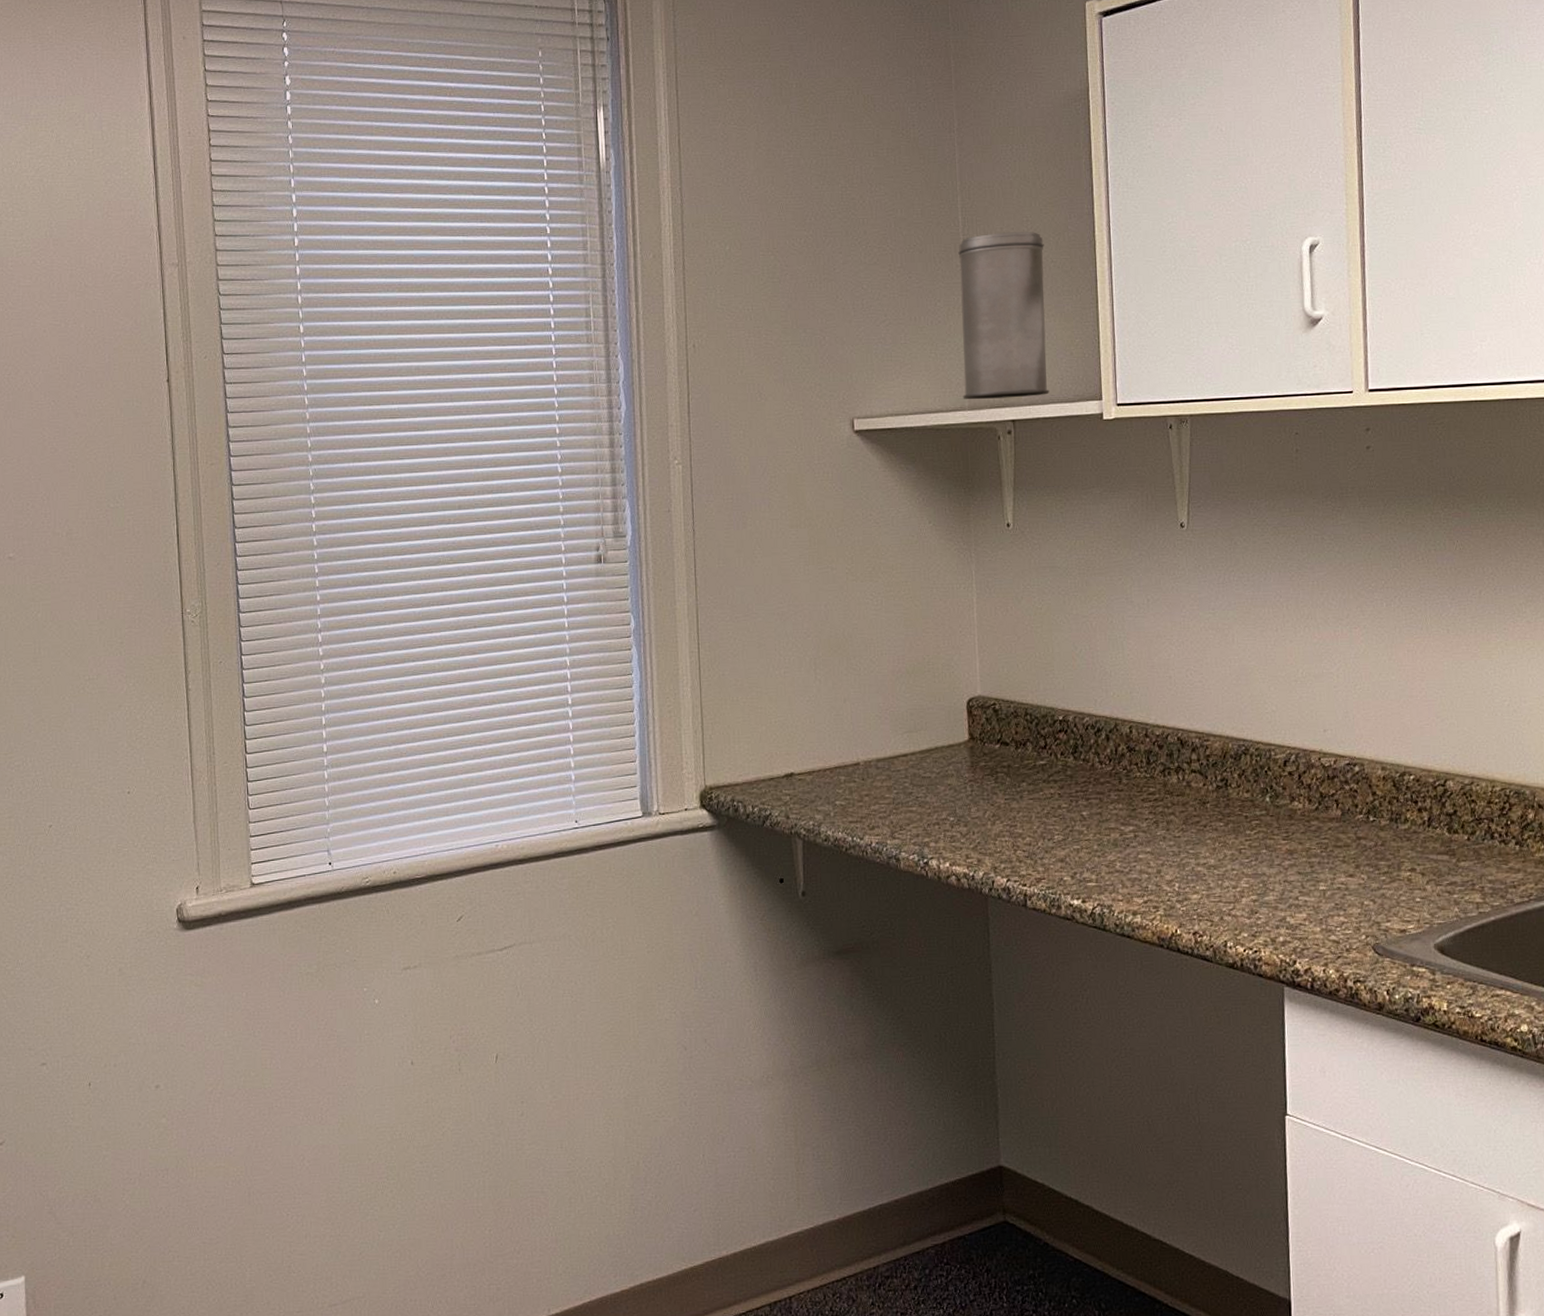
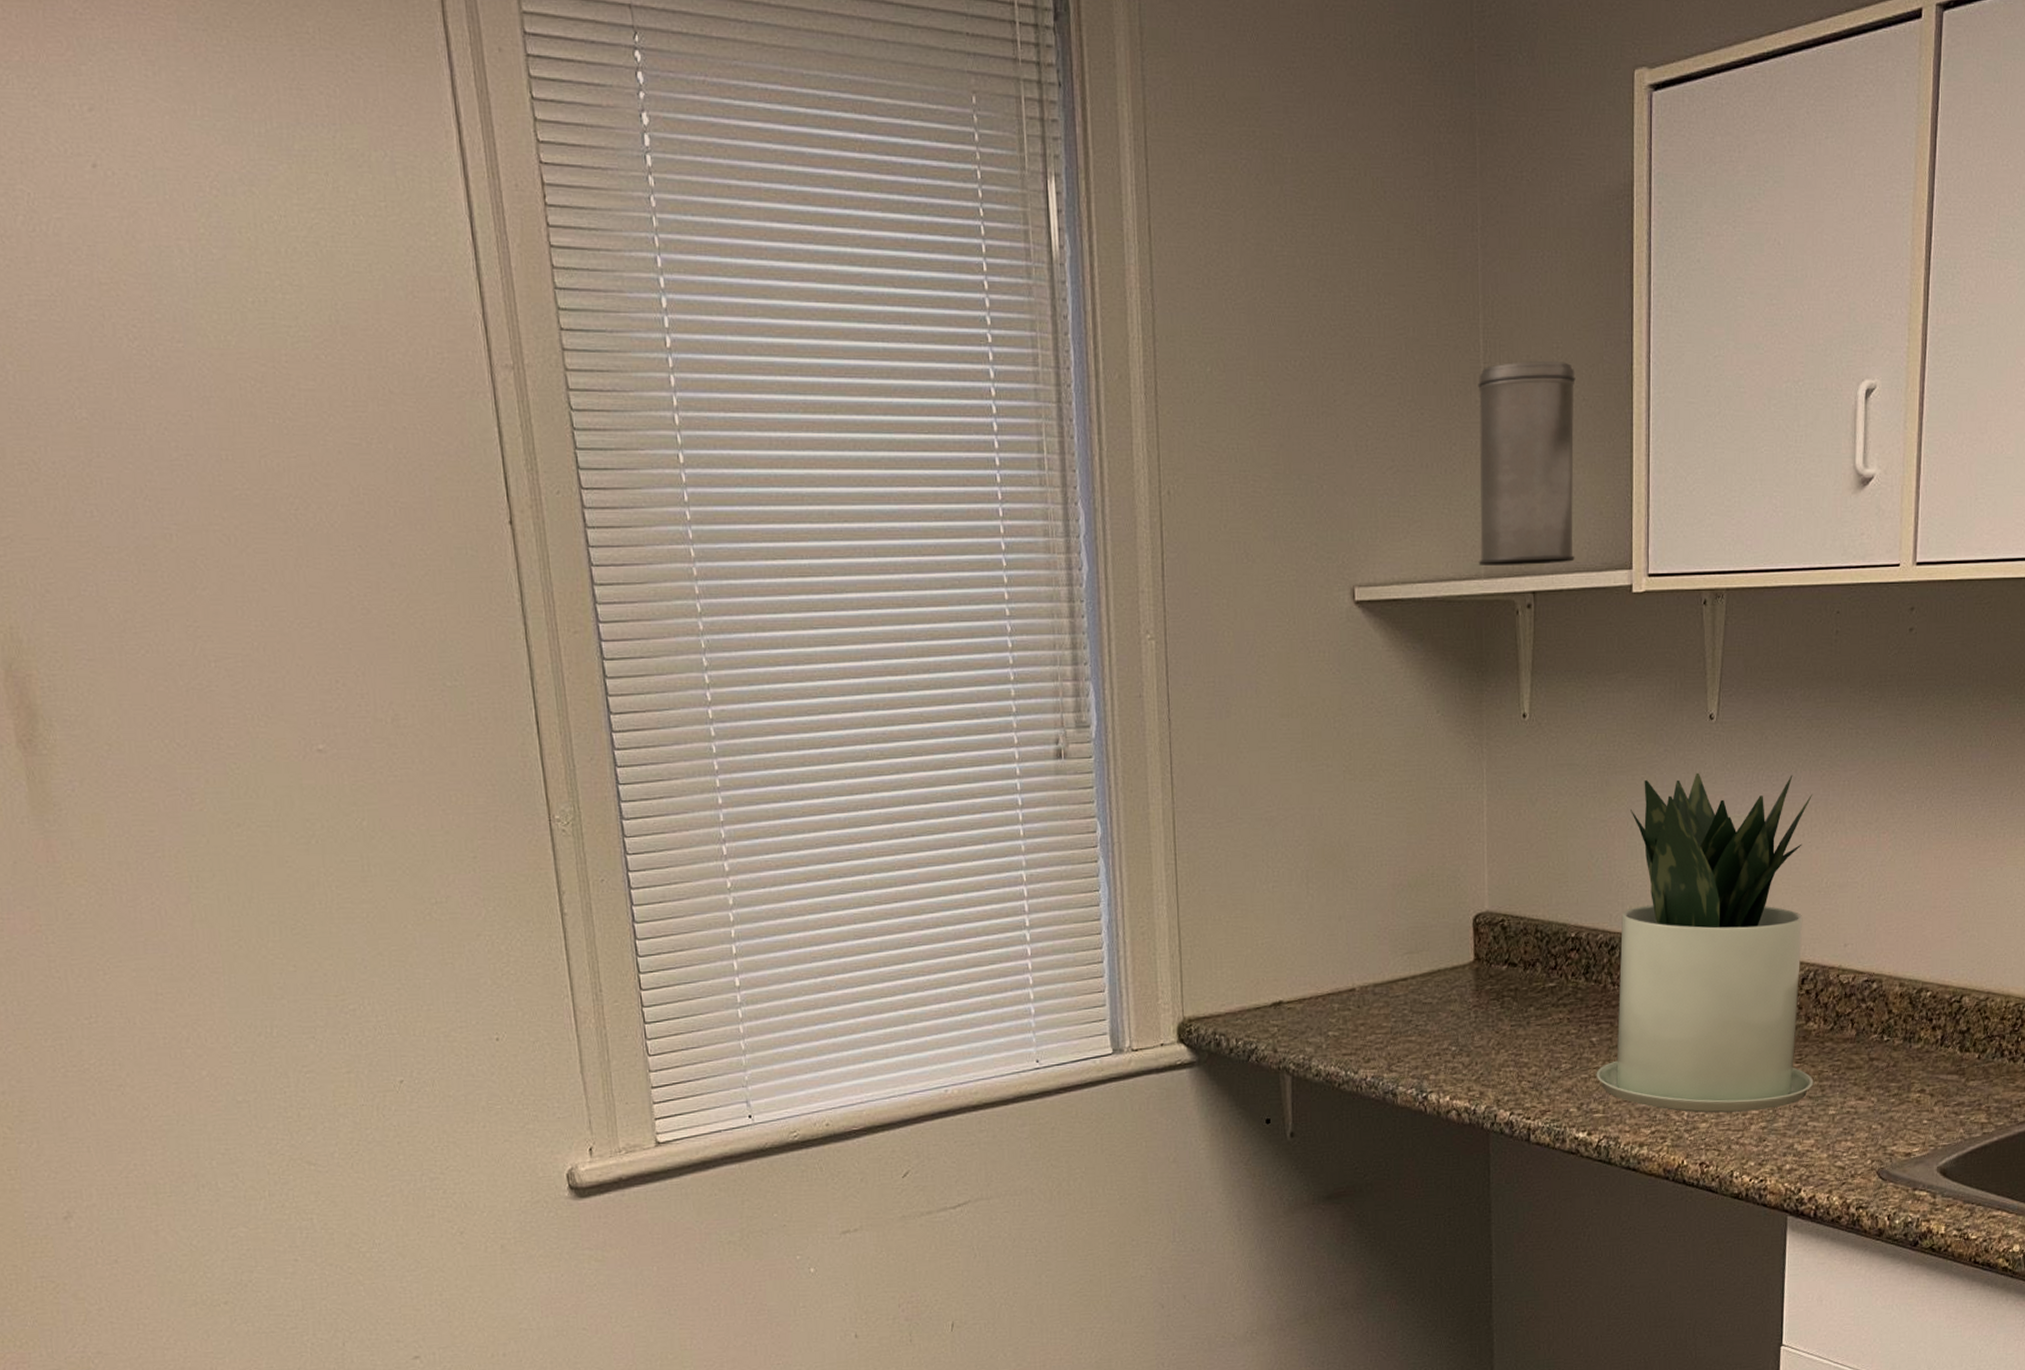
planter: none [1087,574,1302,885] -> present [1596,772,1814,1113]

